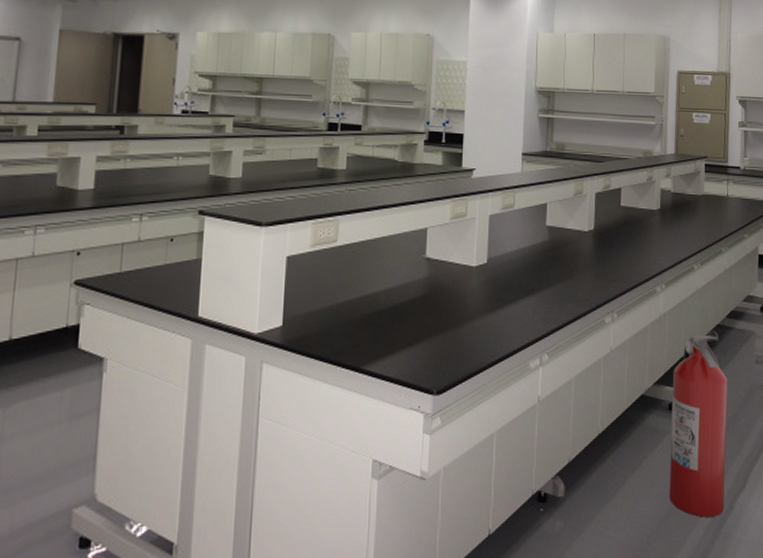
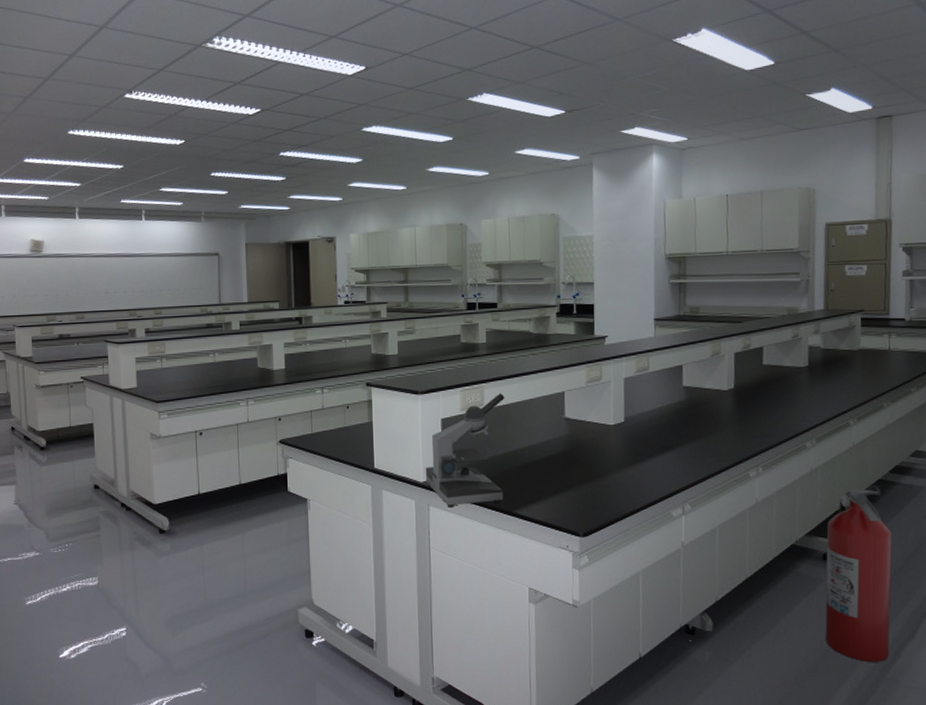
microscope: none [261,228,362,366] -> present [425,393,505,509]

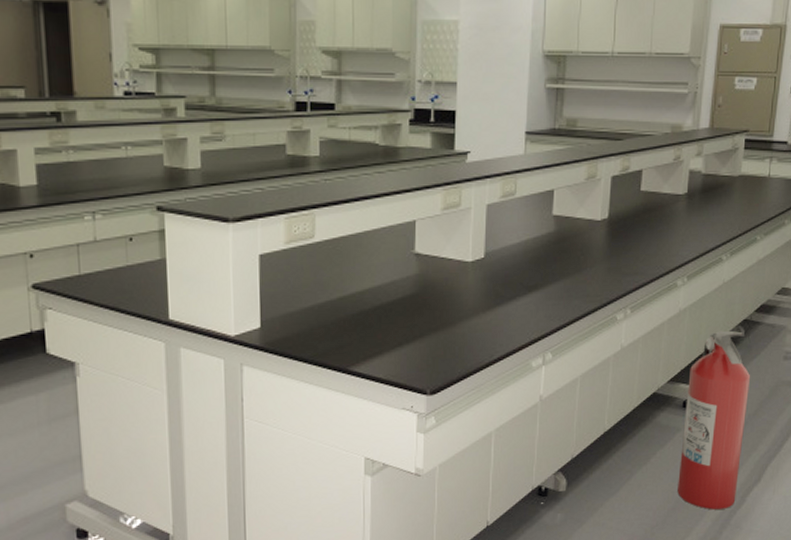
microscope: present [425,393,505,509] -> none [237,221,342,368]

